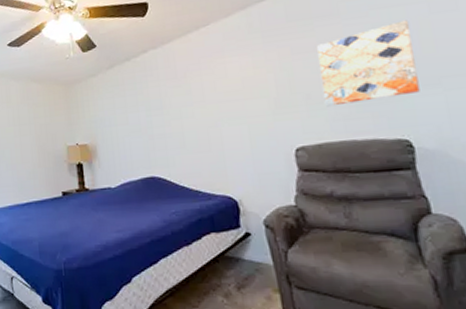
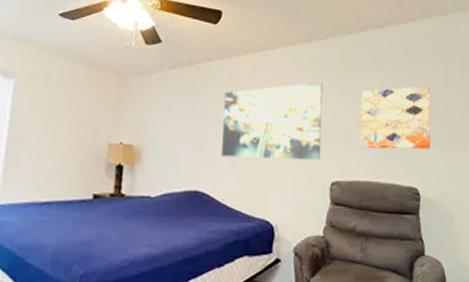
wall art: none [164,47,279,141] -> present [221,82,323,160]

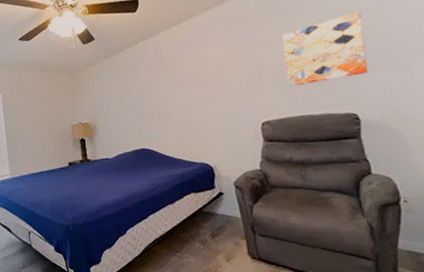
wall art: present [221,82,323,160] -> none [153,36,249,119]

